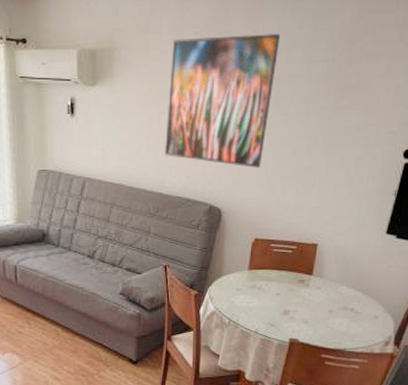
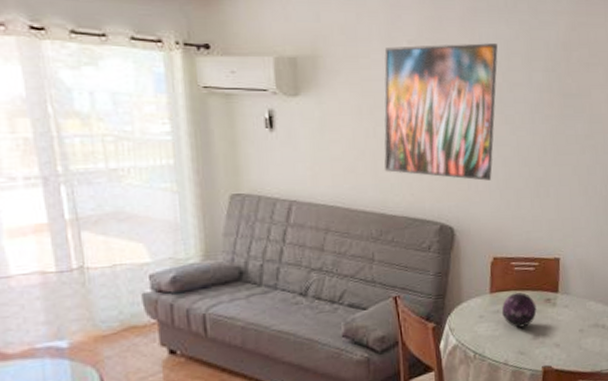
decorative orb: none [258,272,290,303] -> present [502,292,537,328]

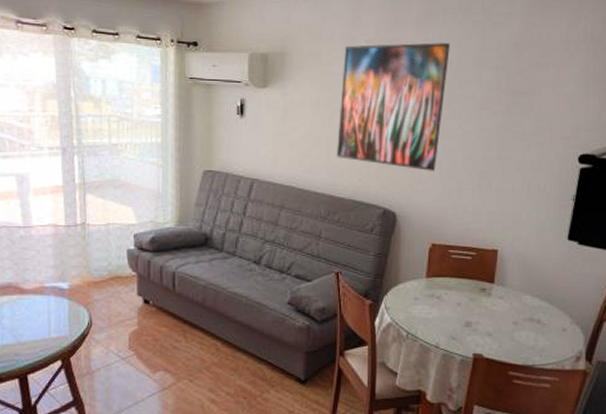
decorative orb: present [502,292,537,328] -> none [437,280,471,313]

